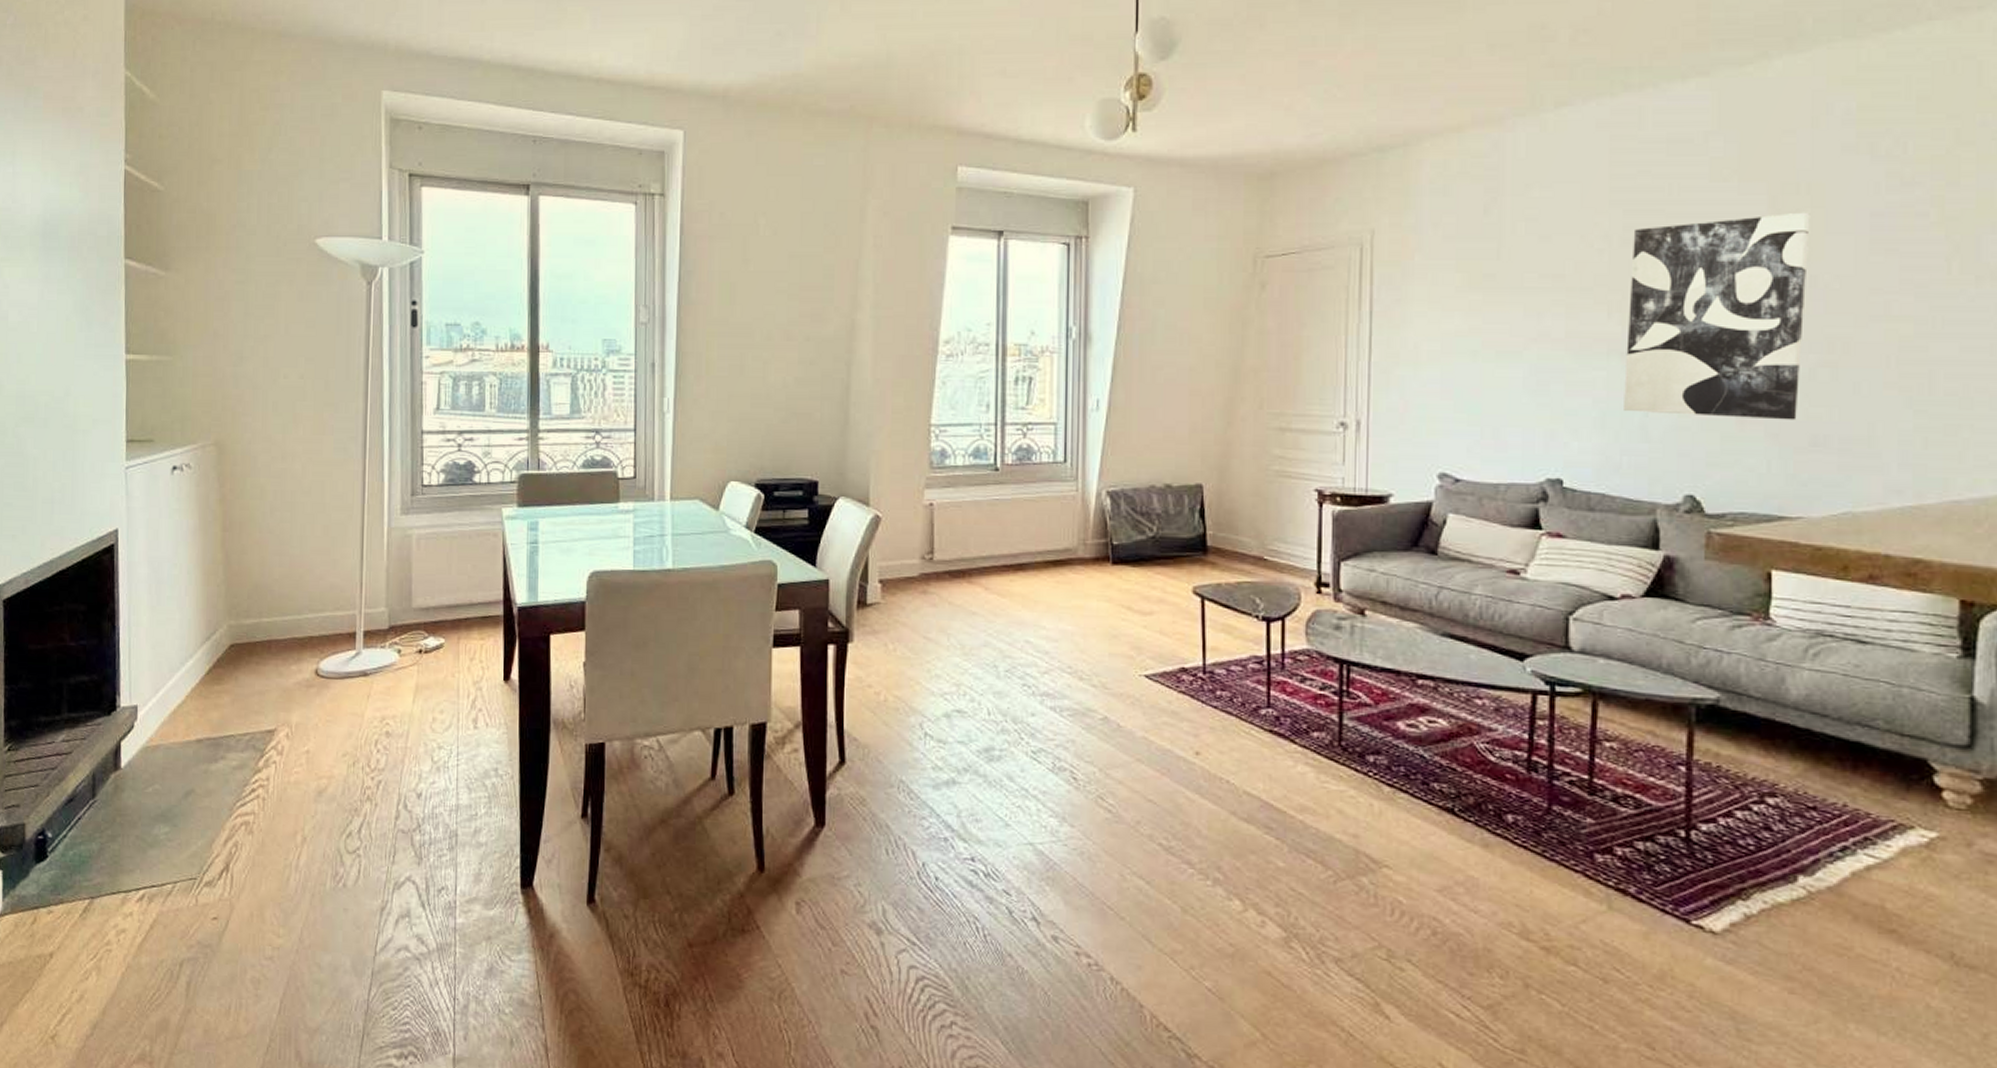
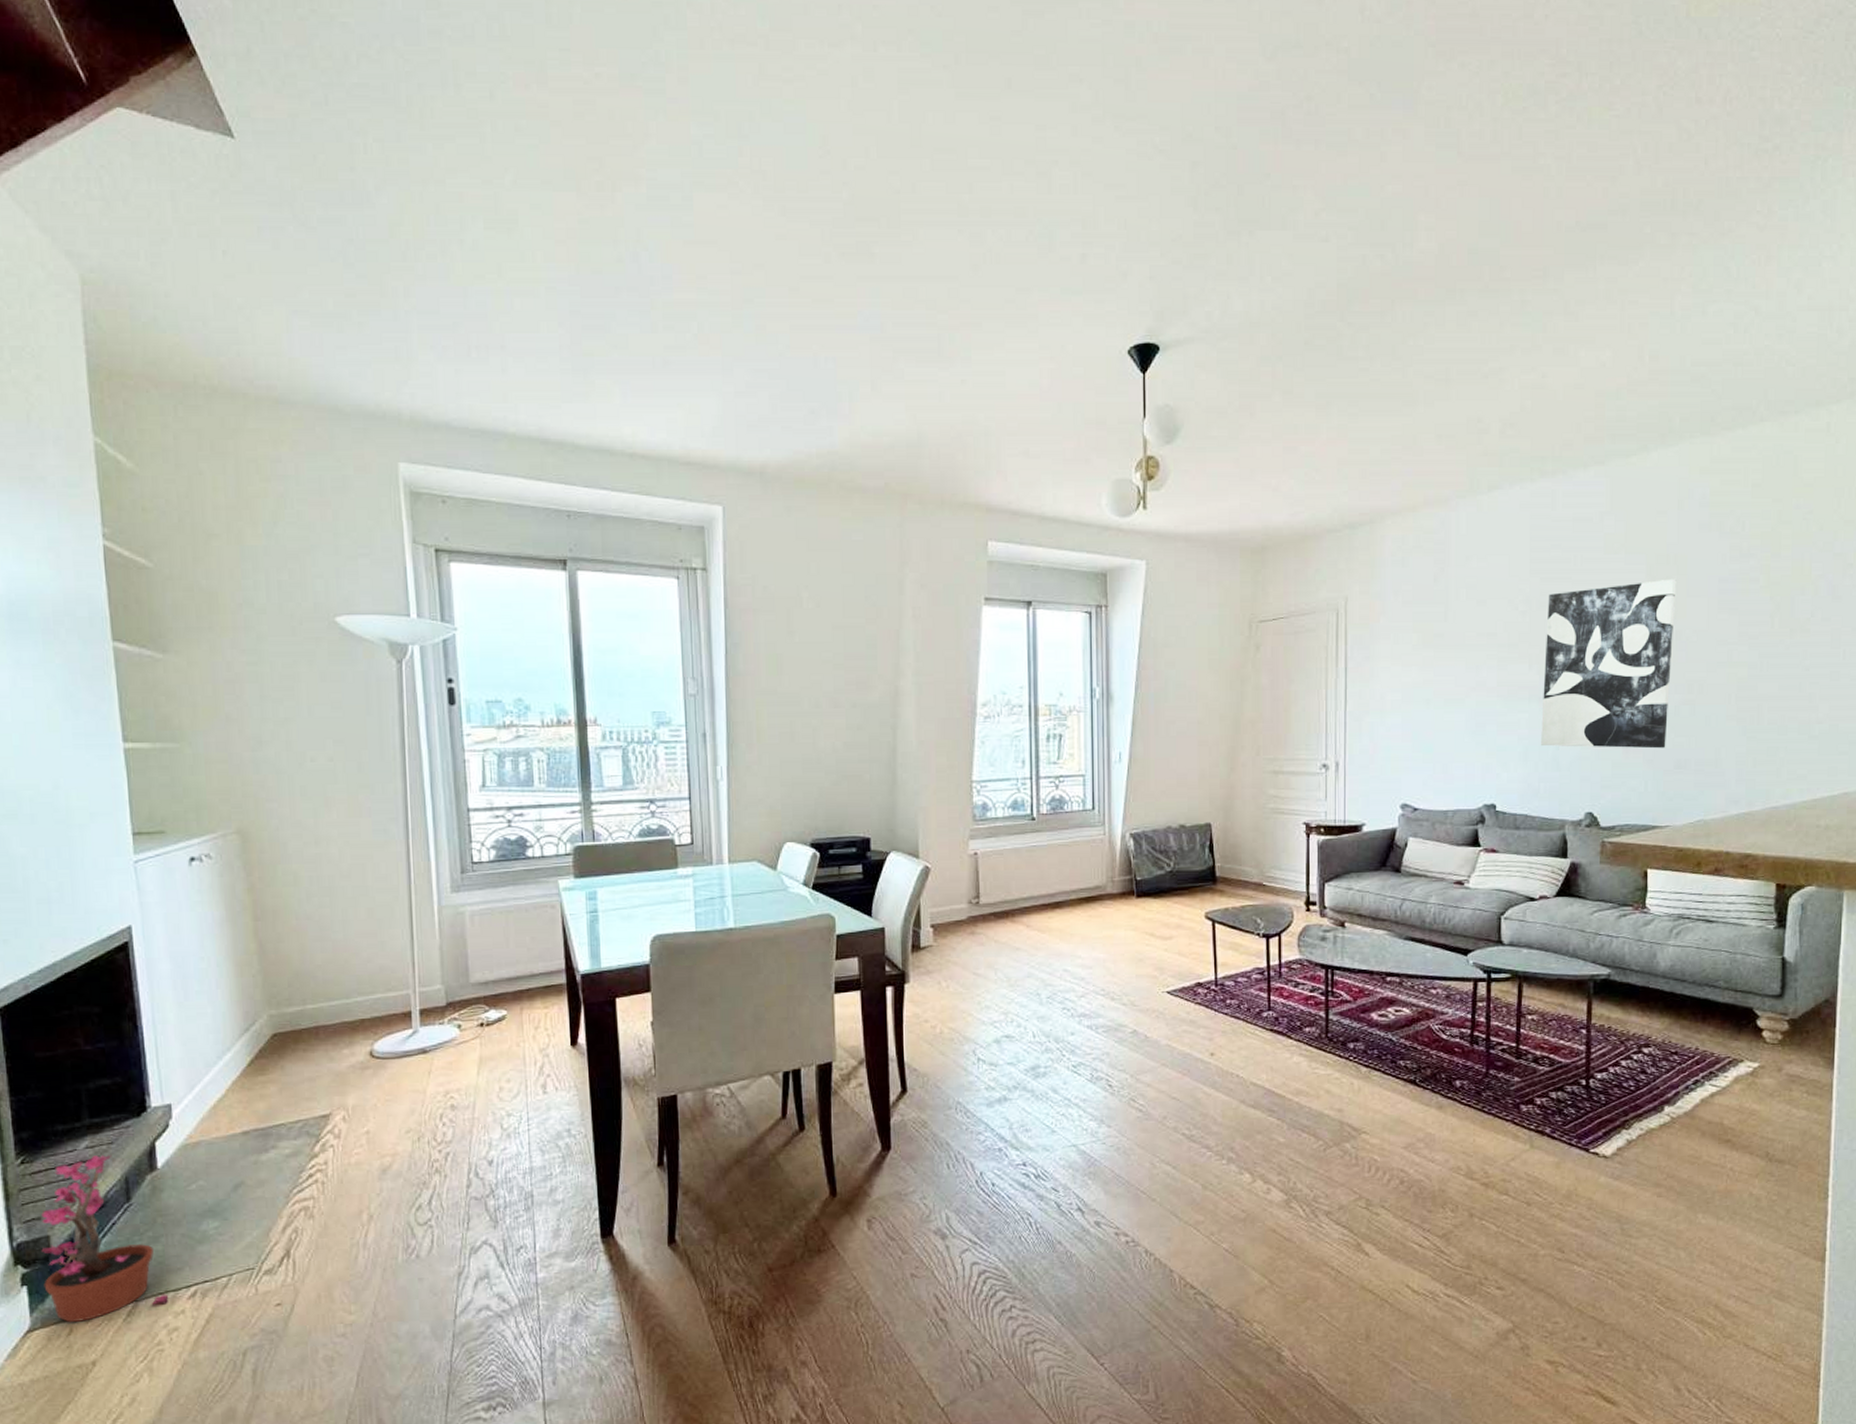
potted plant: none [16,749,119,912] -> present [41,1155,168,1323]

